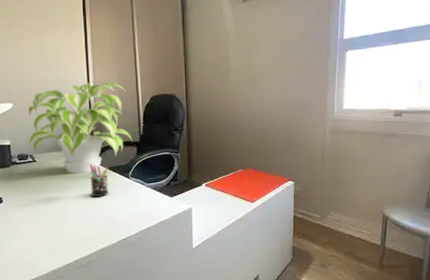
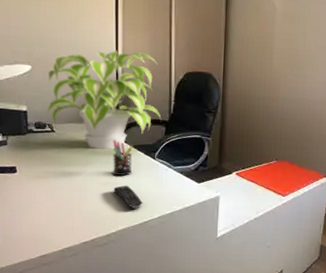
remote control: none [92,205,121,228] -> present [113,185,143,210]

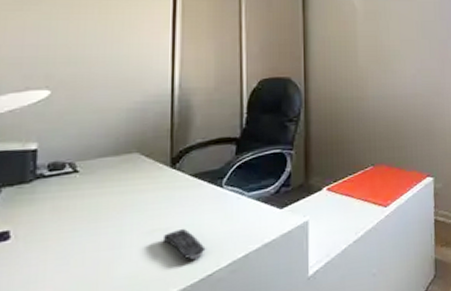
plant: present [45,50,162,150] -> none [65,62,231,187]
pen holder: present [113,139,133,176] -> none [163,170,192,218]

